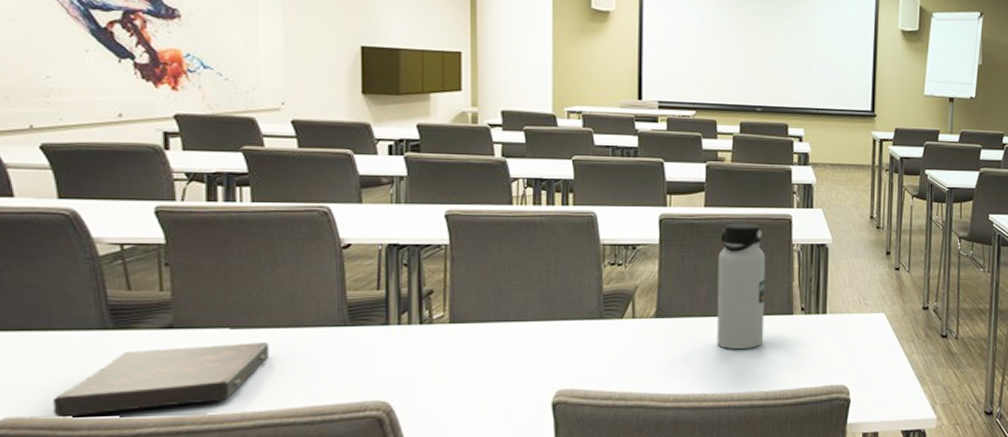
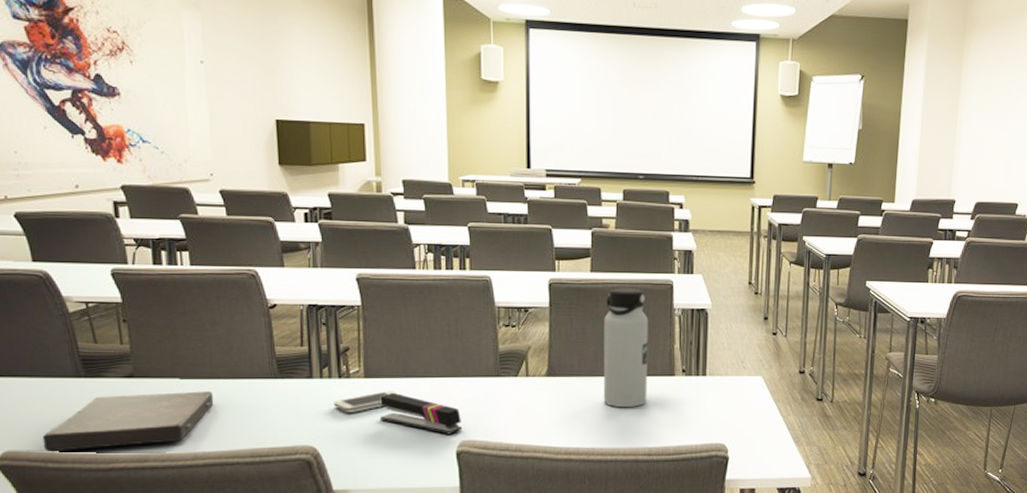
smartphone: none [412,337,490,362] -> present [334,391,400,412]
stapler: none [465,339,560,384] -> present [379,392,463,435]

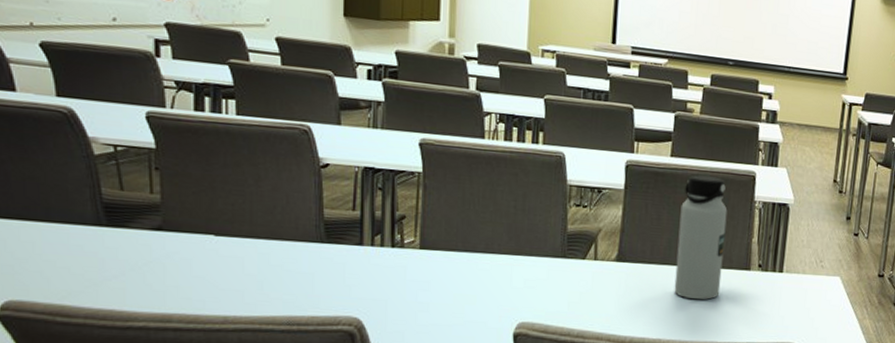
book: present [42,391,214,452] -> none [52,248,251,306]
smartphone: present [334,391,400,412] -> none [384,264,458,285]
stapler: present [379,392,463,435] -> none [433,266,522,315]

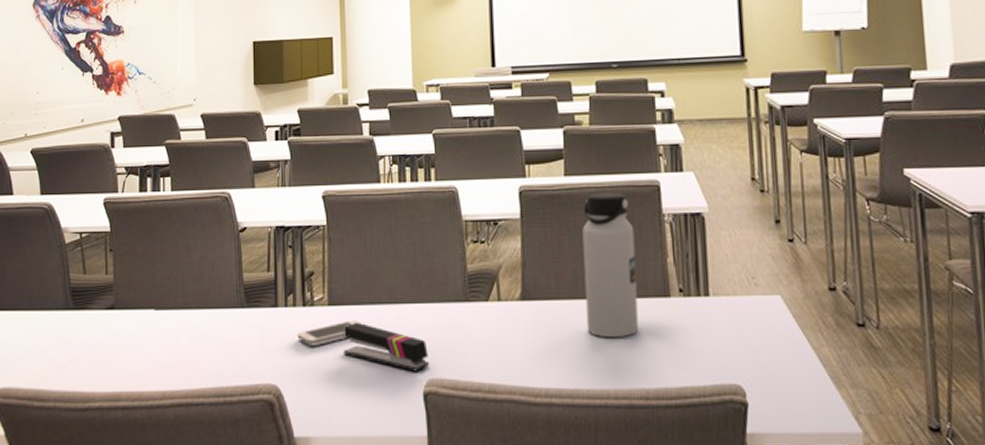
smartphone: none [384,264,458,285] -> present [297,320,364,345]
stapler: none [433,266,522,315] -> present [343,322,430,372]

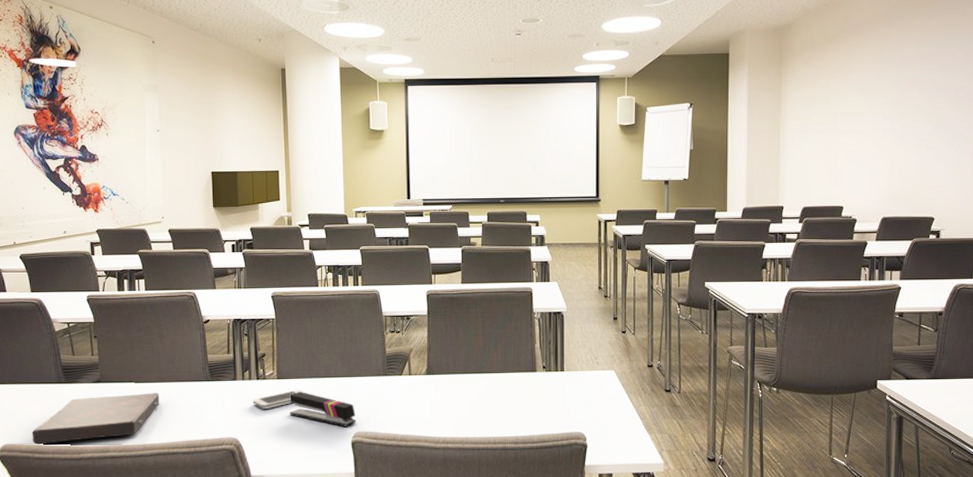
book: none [31,323,184,390] -> present [32,393,160,445]
water bottle: present [582,192,639,338] -> none [474,296,513,401]

